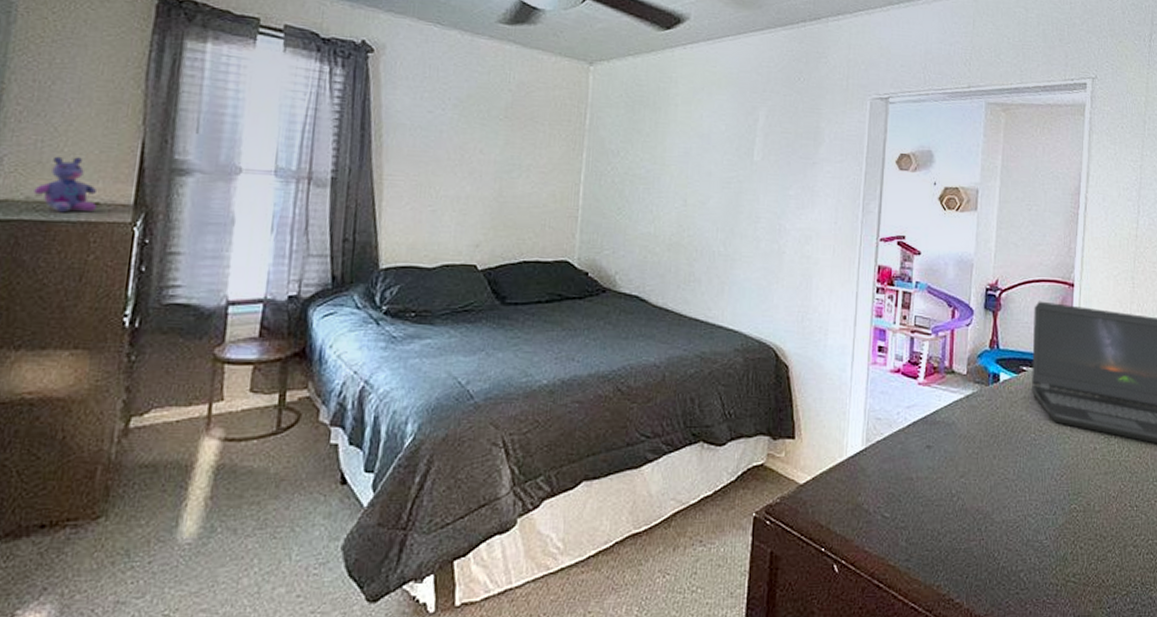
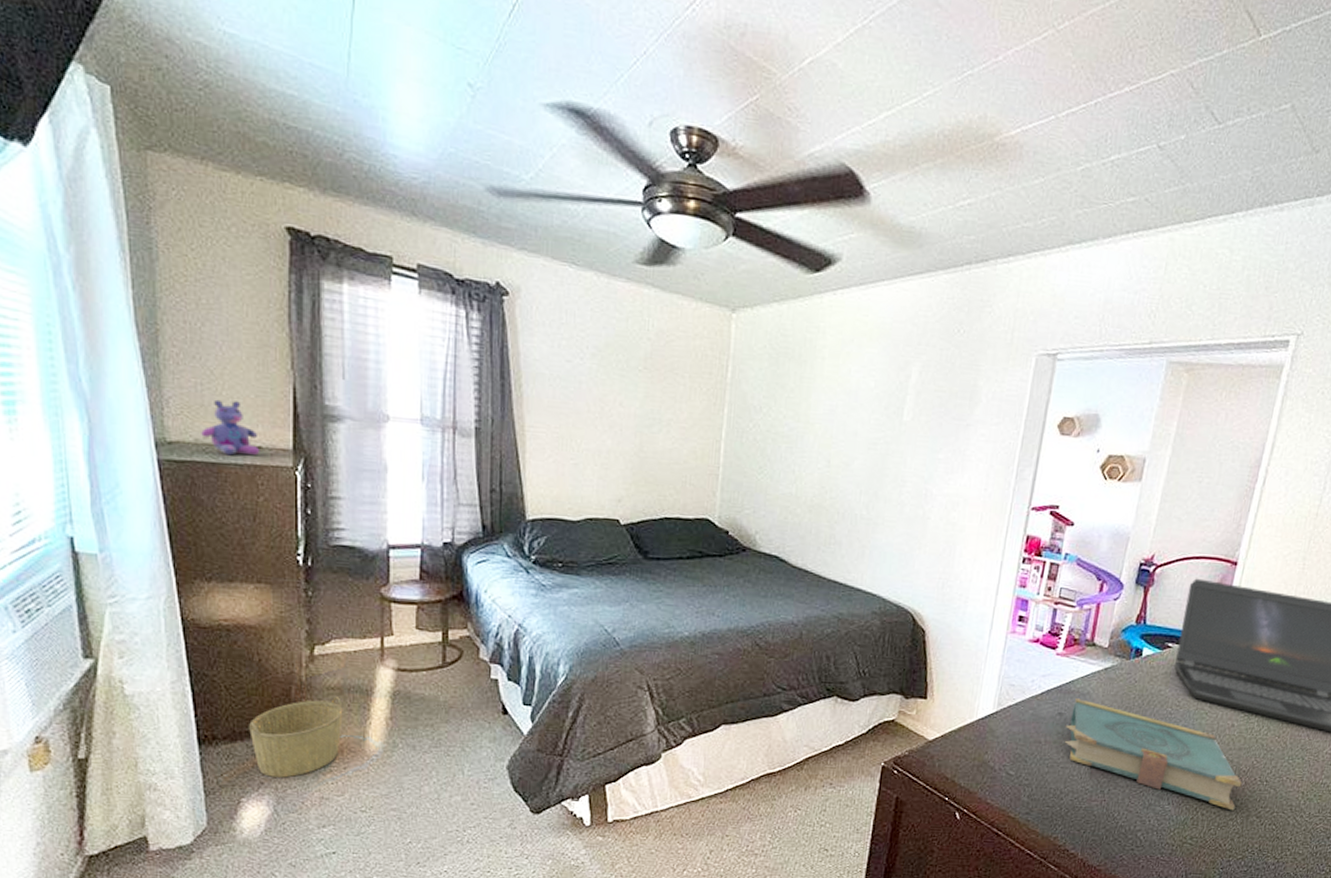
basket: none [37,476,156,580] -> present [248,697,343,778]
book: none [936,429,1114,541] -> present [1065,698,1242,811]

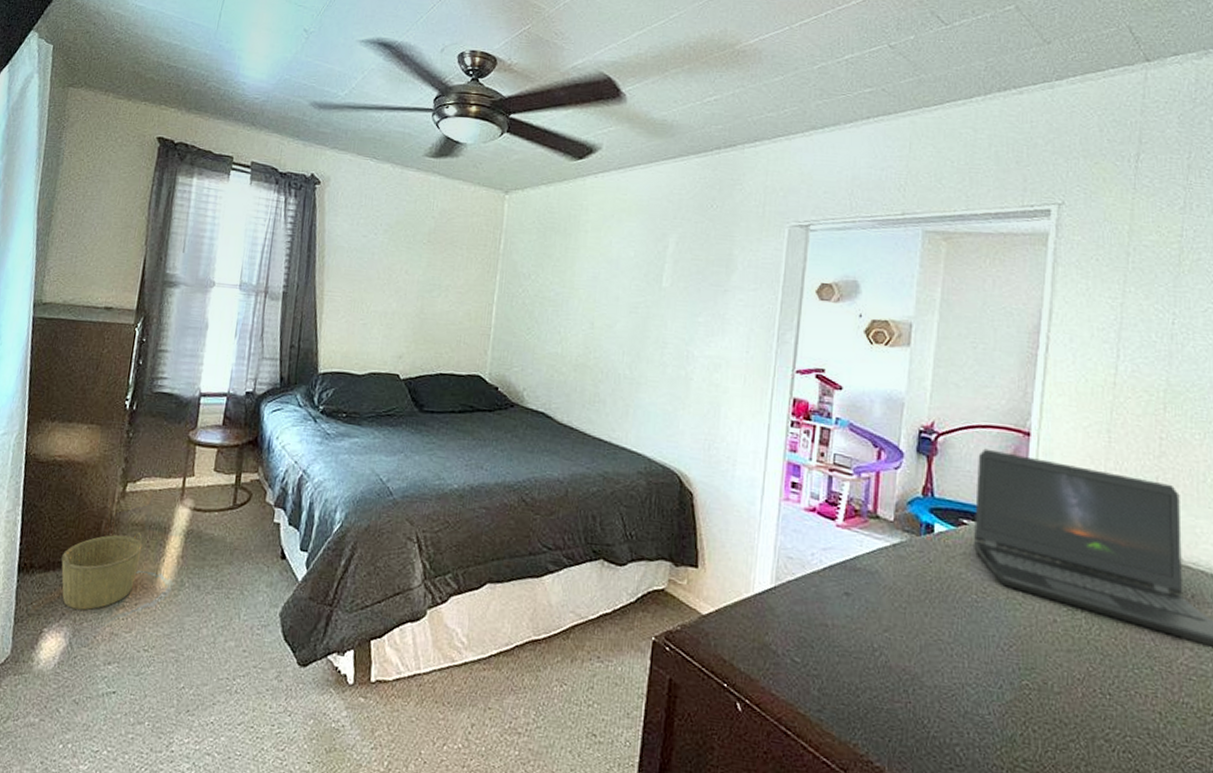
toy: present [201,399,260,456] -> none [69,269,112,315]
book: present [1065,698,1242,811] -> none [855,577,1078,730]

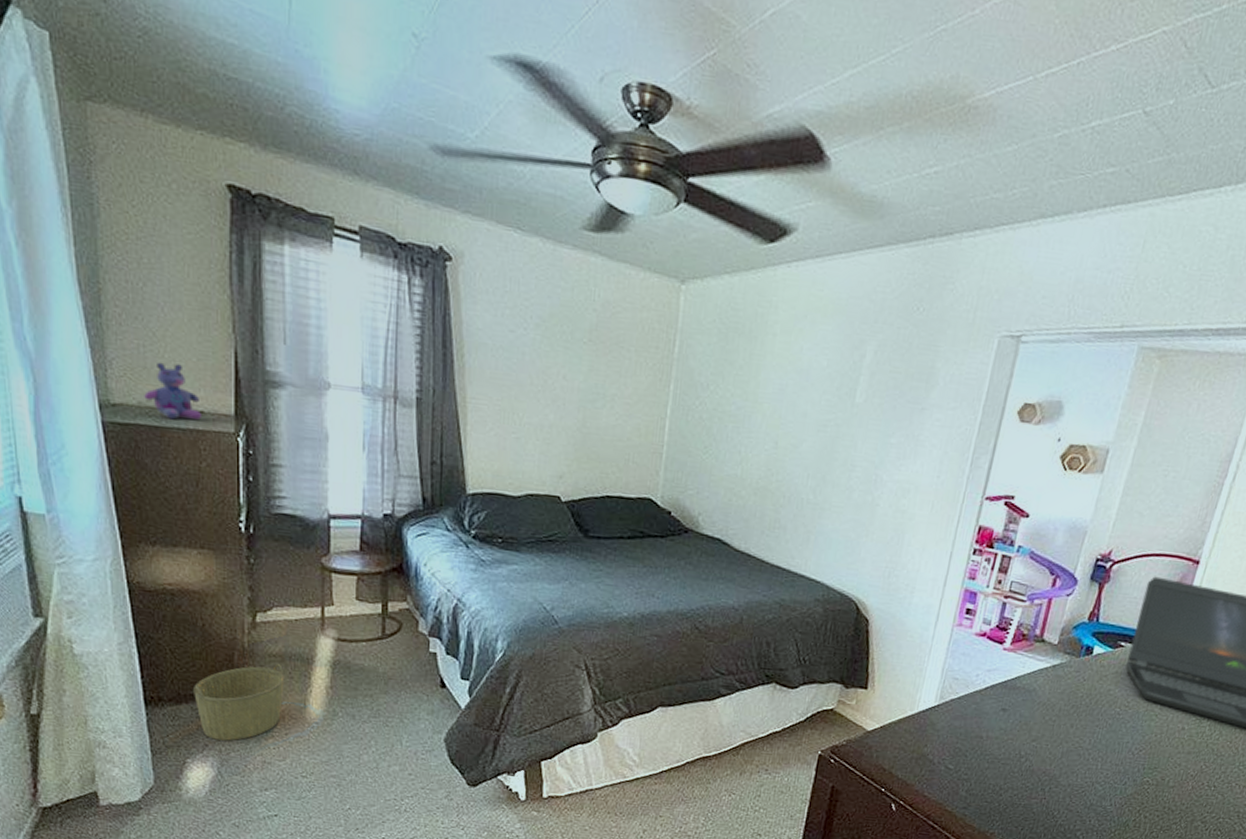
toy: none [69,269,112,315] -> present [144,362,203,421]

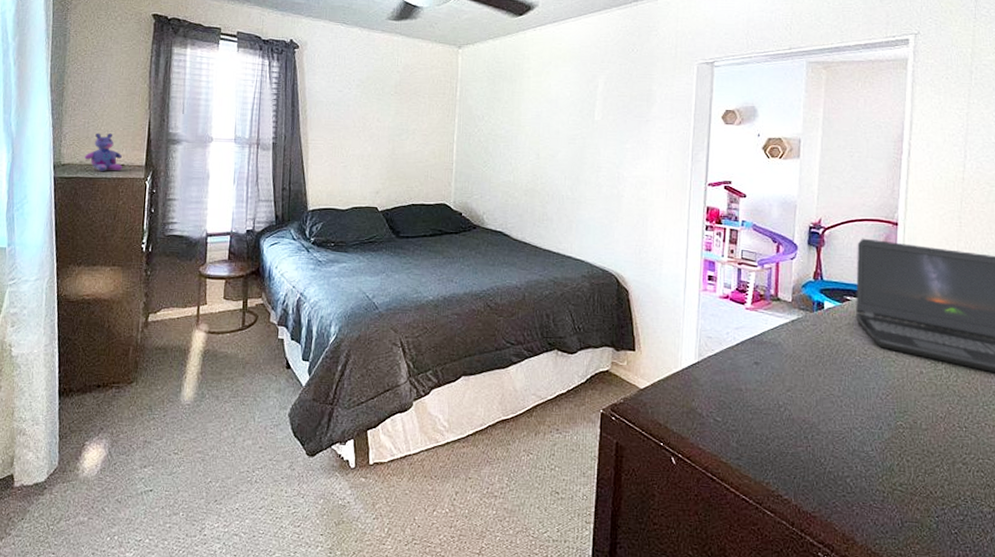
basket: present [192,664,284,741] -> none [95,355,166,424]

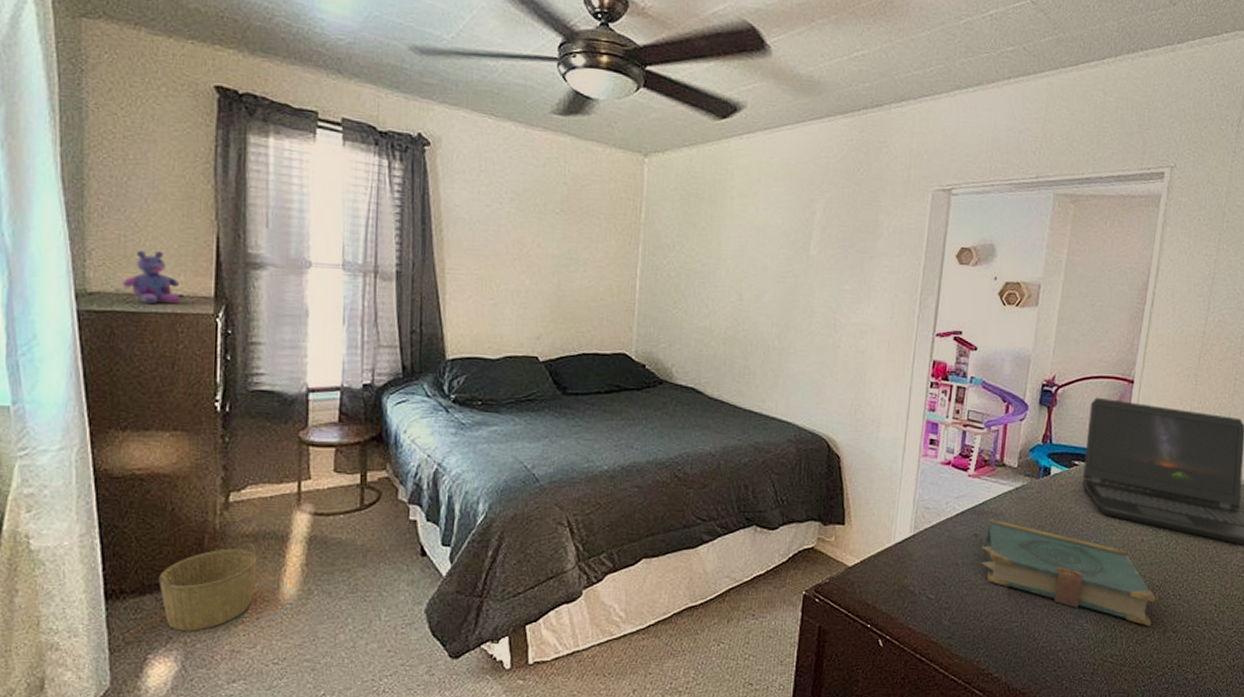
basket: none [95,355,166,424] -> present [157,544,258,631]
book: none [763,349,941,457] -> present [982,519,1156,627]

